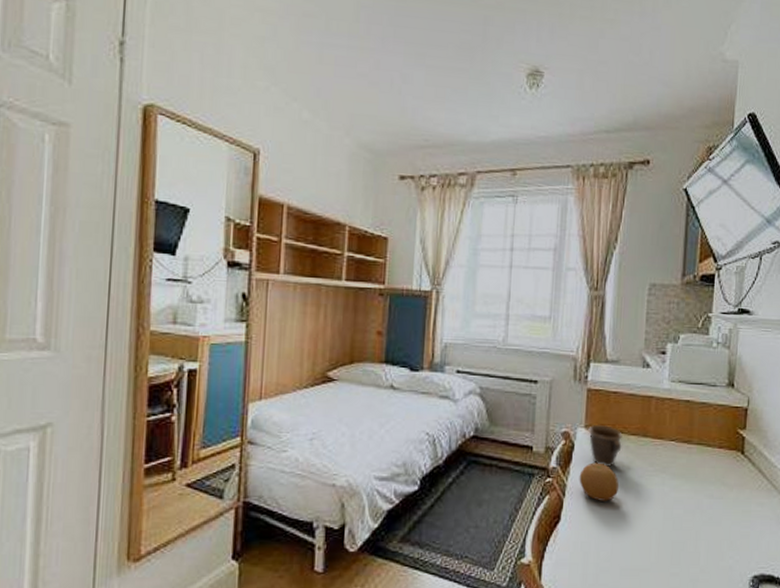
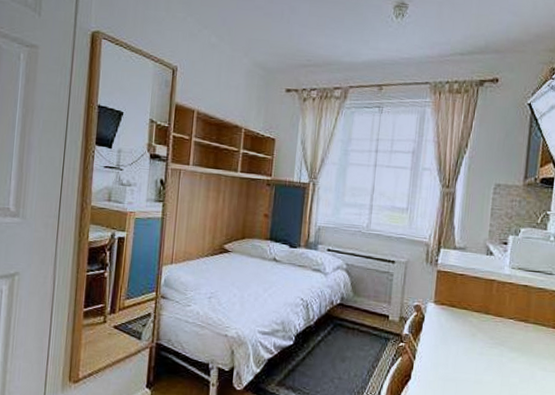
fruit: present [579,462,619,501] -> none [428,333,462,366]
mug: present [588,425,623,467] -> none [437,301,467,337]

